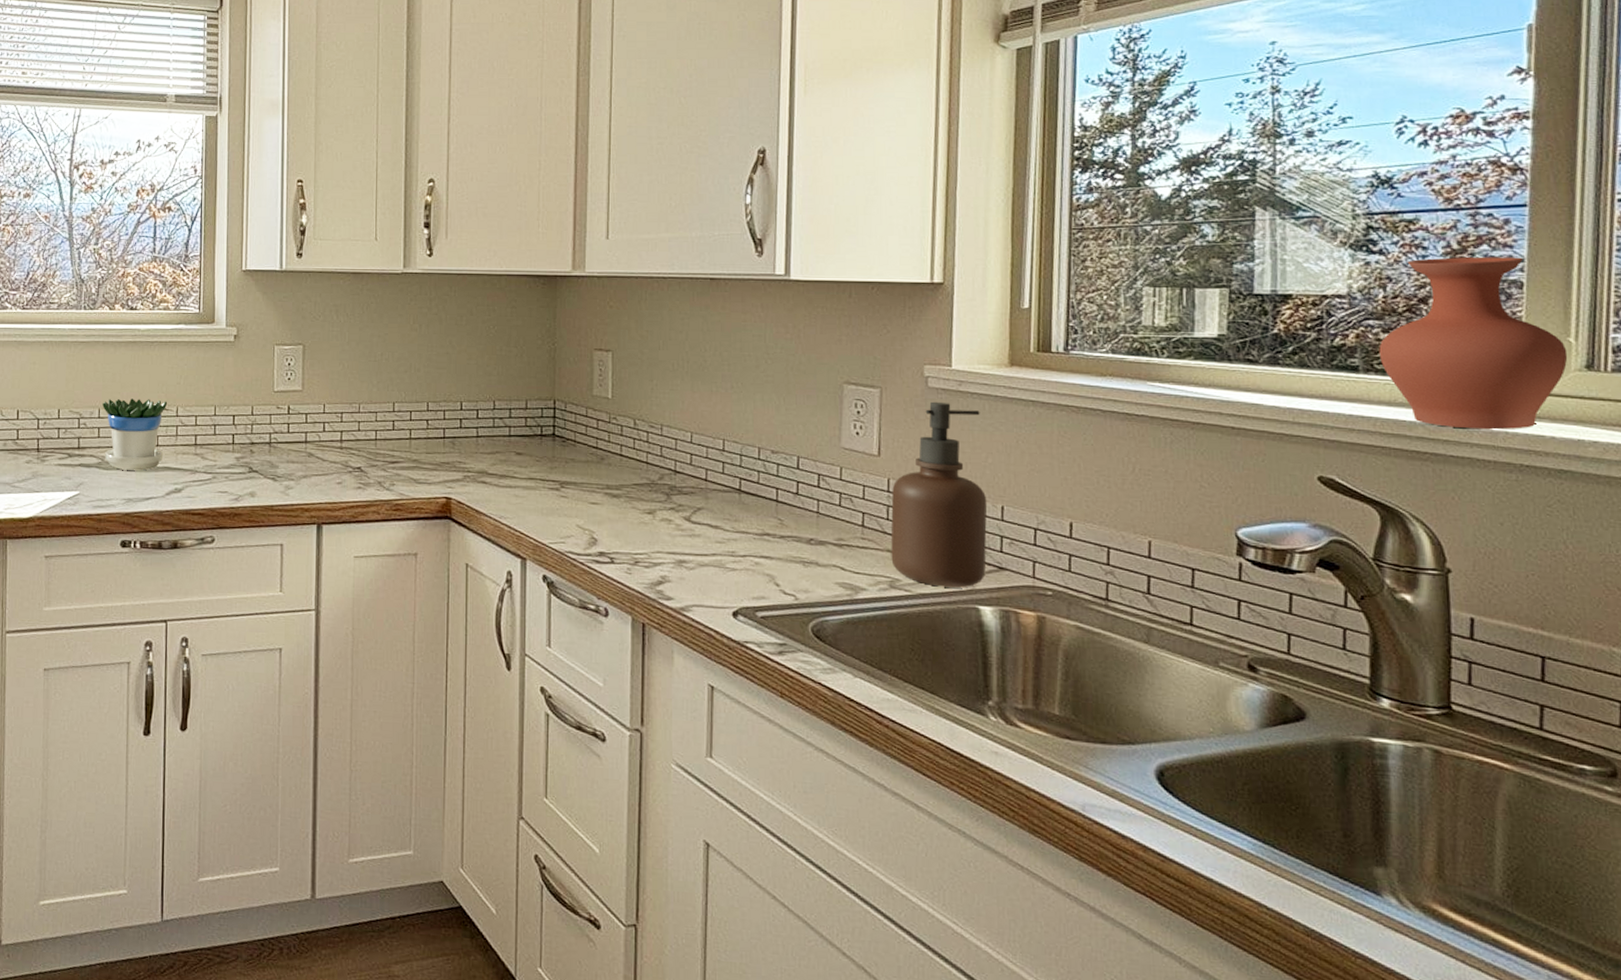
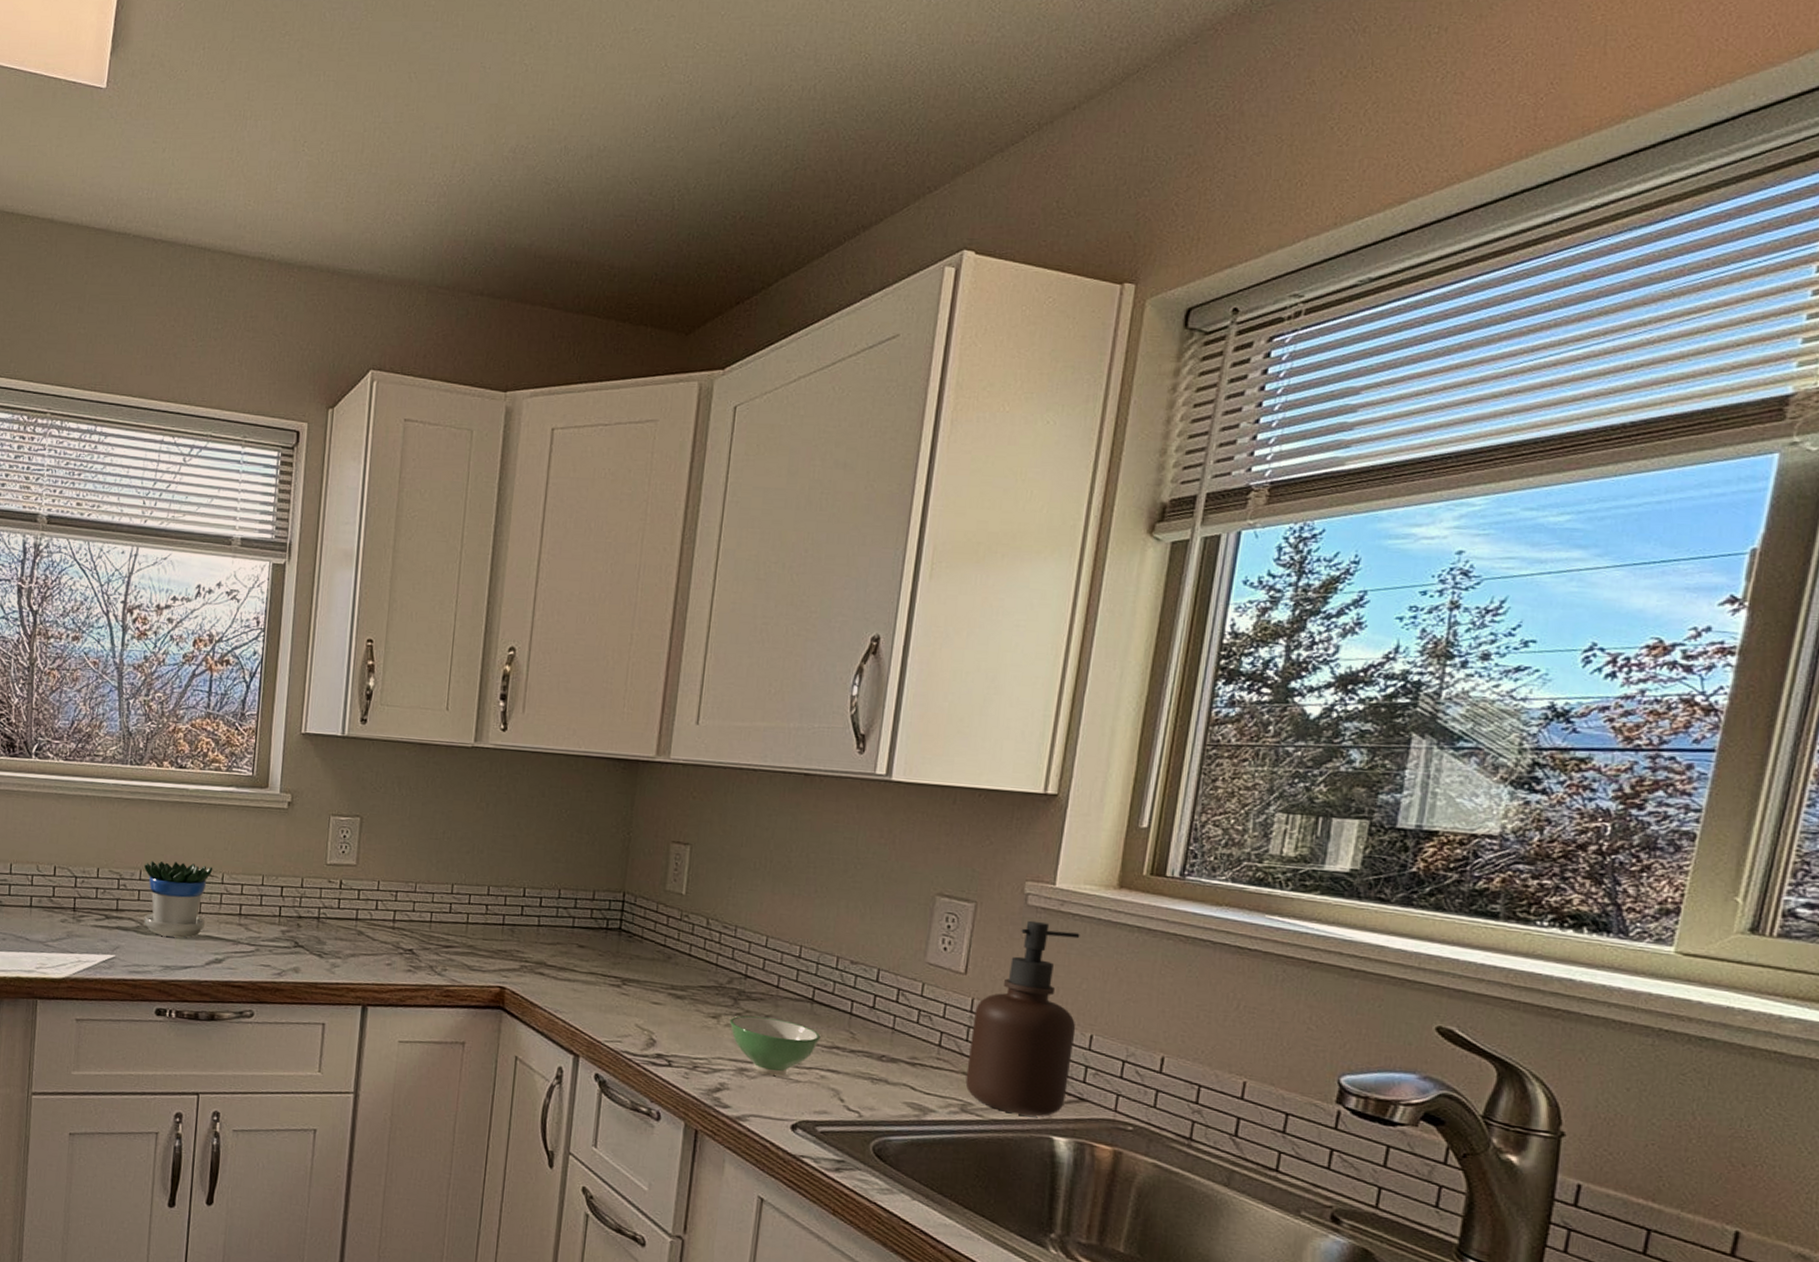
bowl: none [664,509,751,565] -> present [729,1015,821,1076]
vase: present [1379,256,1568,430] -> none [1524,801,1732,992]

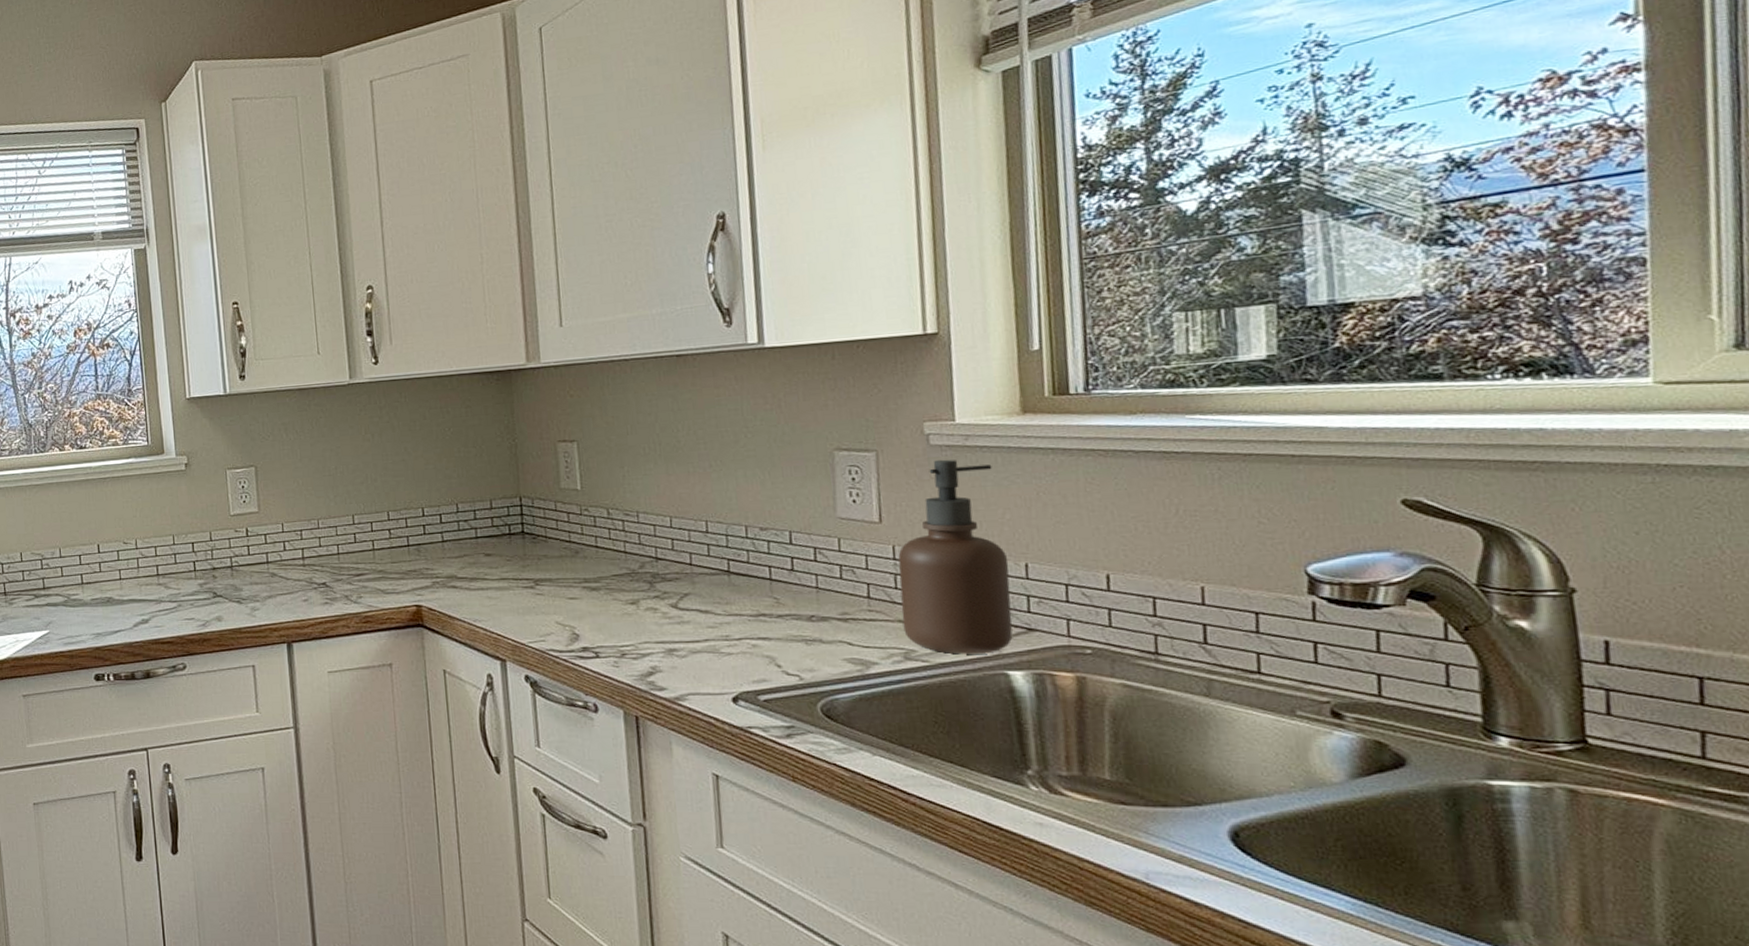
flowerpot: present [144,861,213,938] -> none [62,534,128,606]
bowl: present [729,1015,821,1076] -> none [648,595,745,652]

